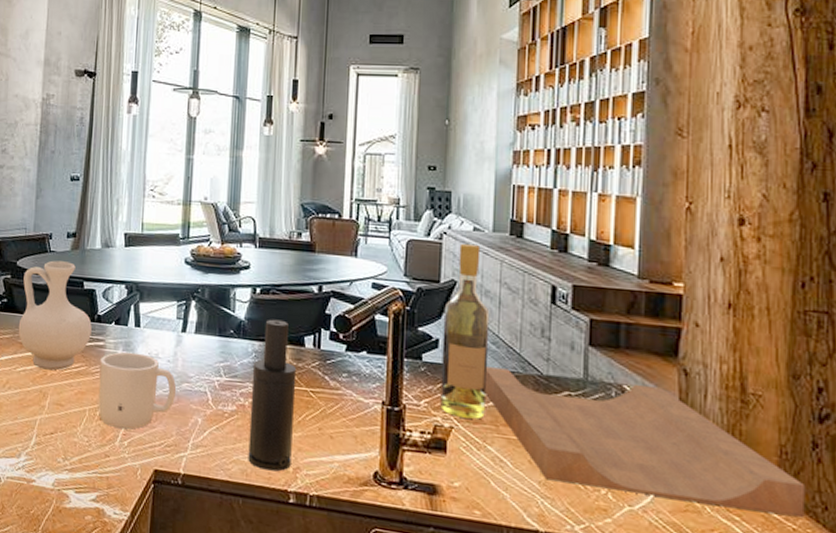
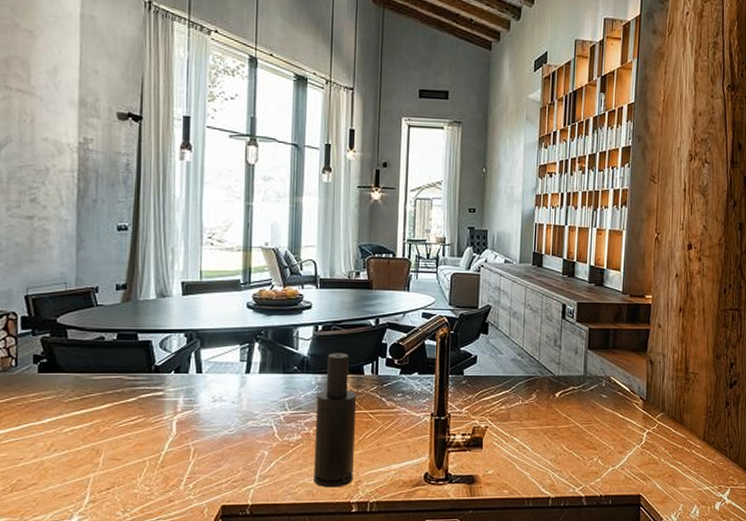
ceramic jug: present [18,260,92,370] -> none [62,314,149,427]
mug: present [98,352,177,430] -> none [158,398,242,472]
bottle: present [440,243,490,419] -> none [478,274,517,418]
cutting board: present [484,367,806,519] -> none [511,374,721,457]

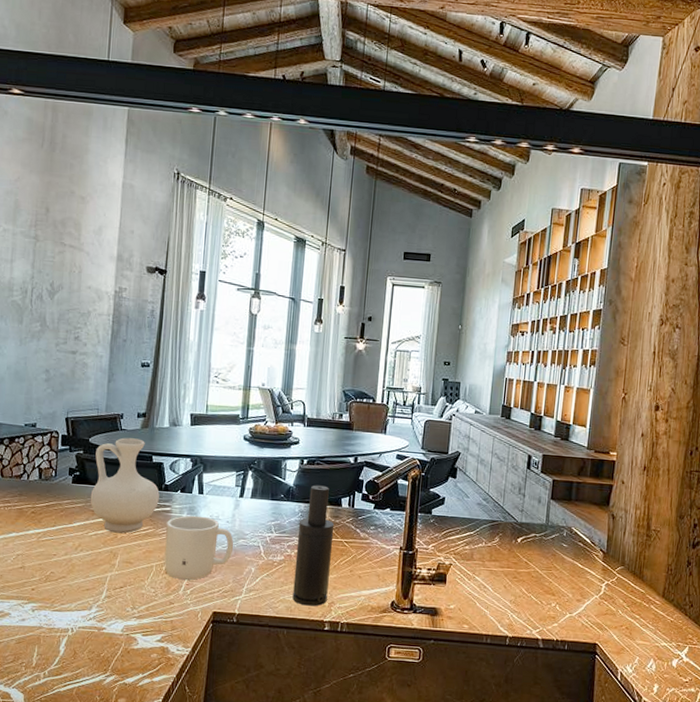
ceramic jug: none [62,314,149,427] -> present [90,437,160,533]
mug: none [158,398,242,472] -> present [164,515,234,580]

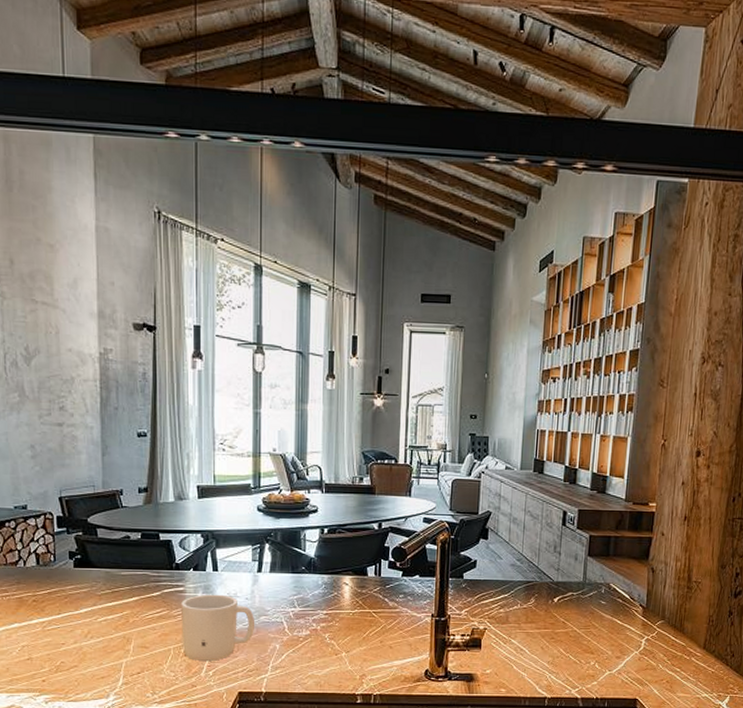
ceramic jug: present [90,437,160,533] -> none [95,515,171,617]
soap dispenser: present [292,485,335,606] -> none [321,554,361,680]

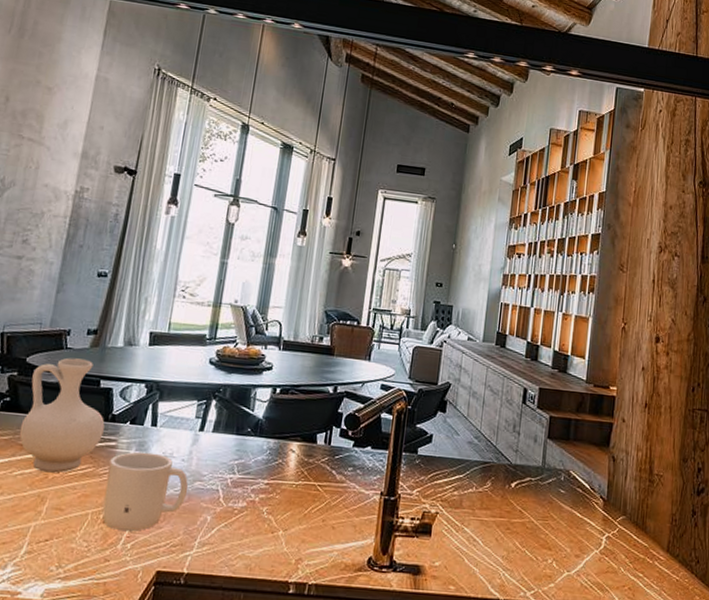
ceramic jug: none [95,515,171,617] -> present [19,357,105,473]

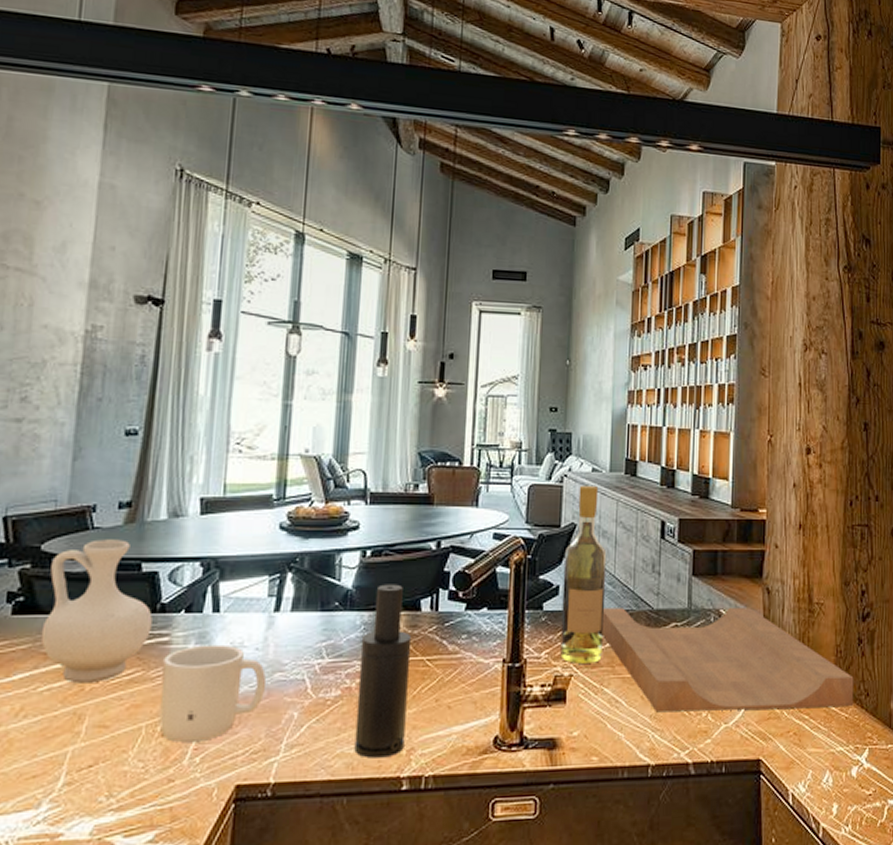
soap dispenser: none [253,417,308,564] -> present [354,584,412,758]
bottle: none [429,350,475,505] -> present [560,485,607,664]
cutting board: none [465,458,686,571] -> present [601,608,854,712]

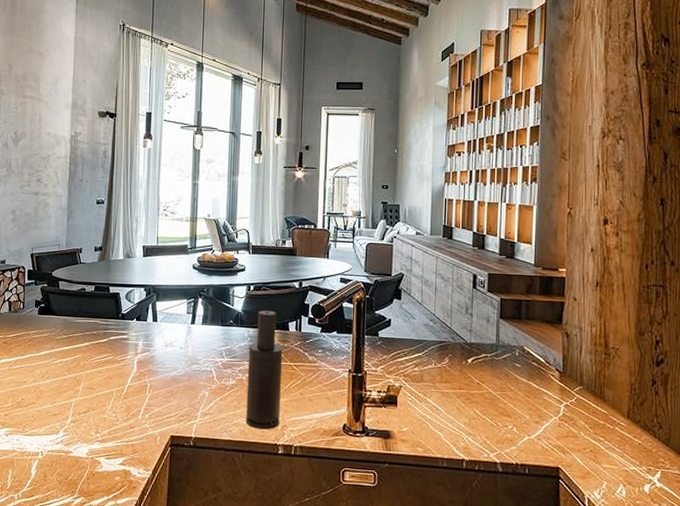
ceramic jug: present [40,539,153,684] -> none [54,270,117,361]
mug: present [159,644,267,742] -> none [123,342,188,405]
bottle: present [560,485,607,664] -> none [392,244,429,379]
cutting board: present [601,608,854,712] -> none [424,338,647,435]

